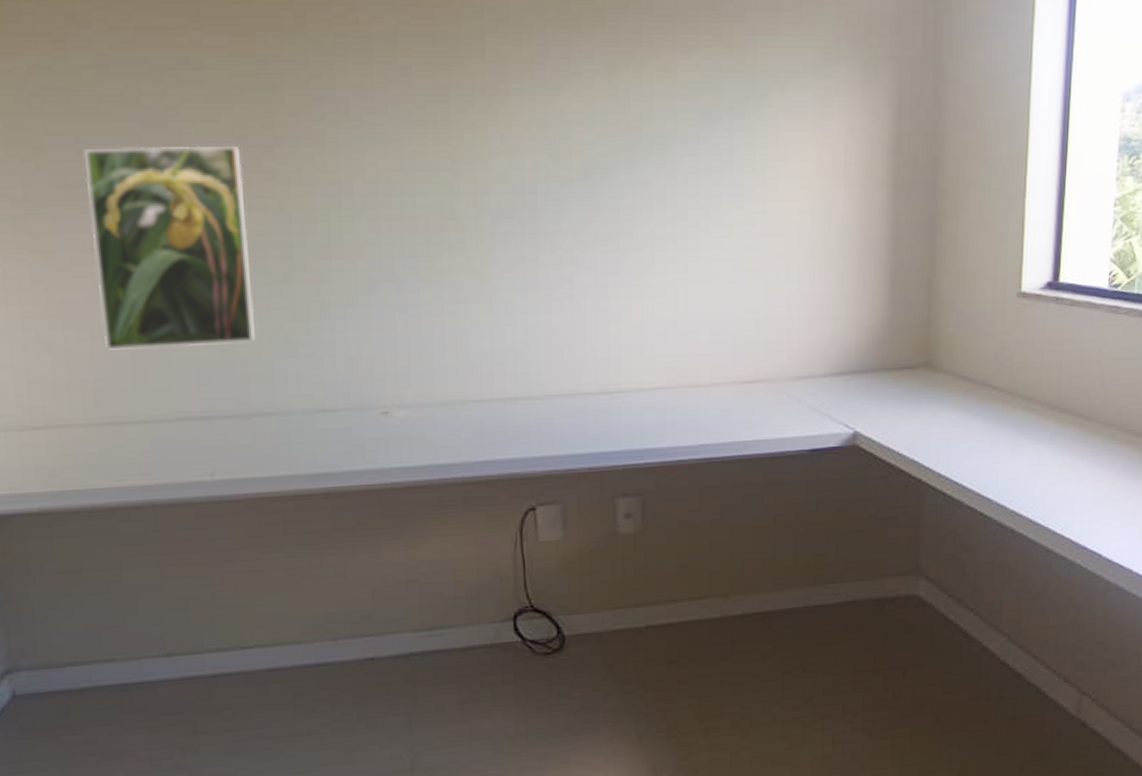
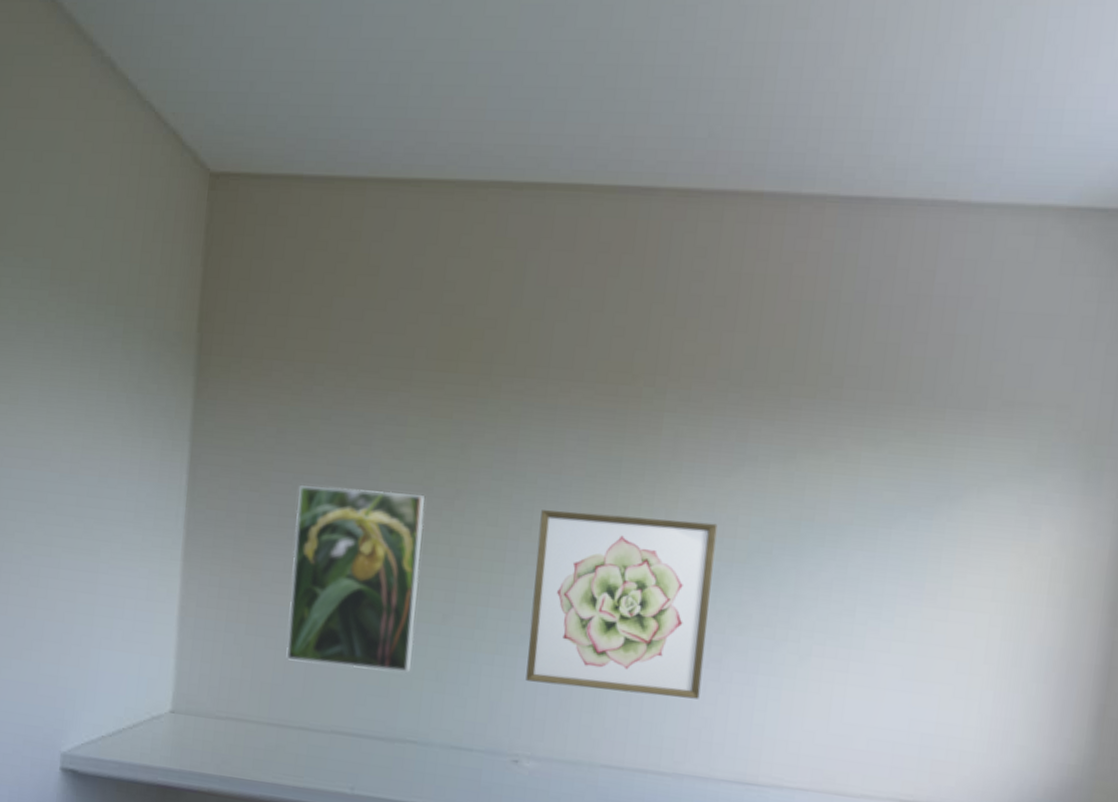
wall art: none [372,144,557,330] -> present [525,510,718,699]

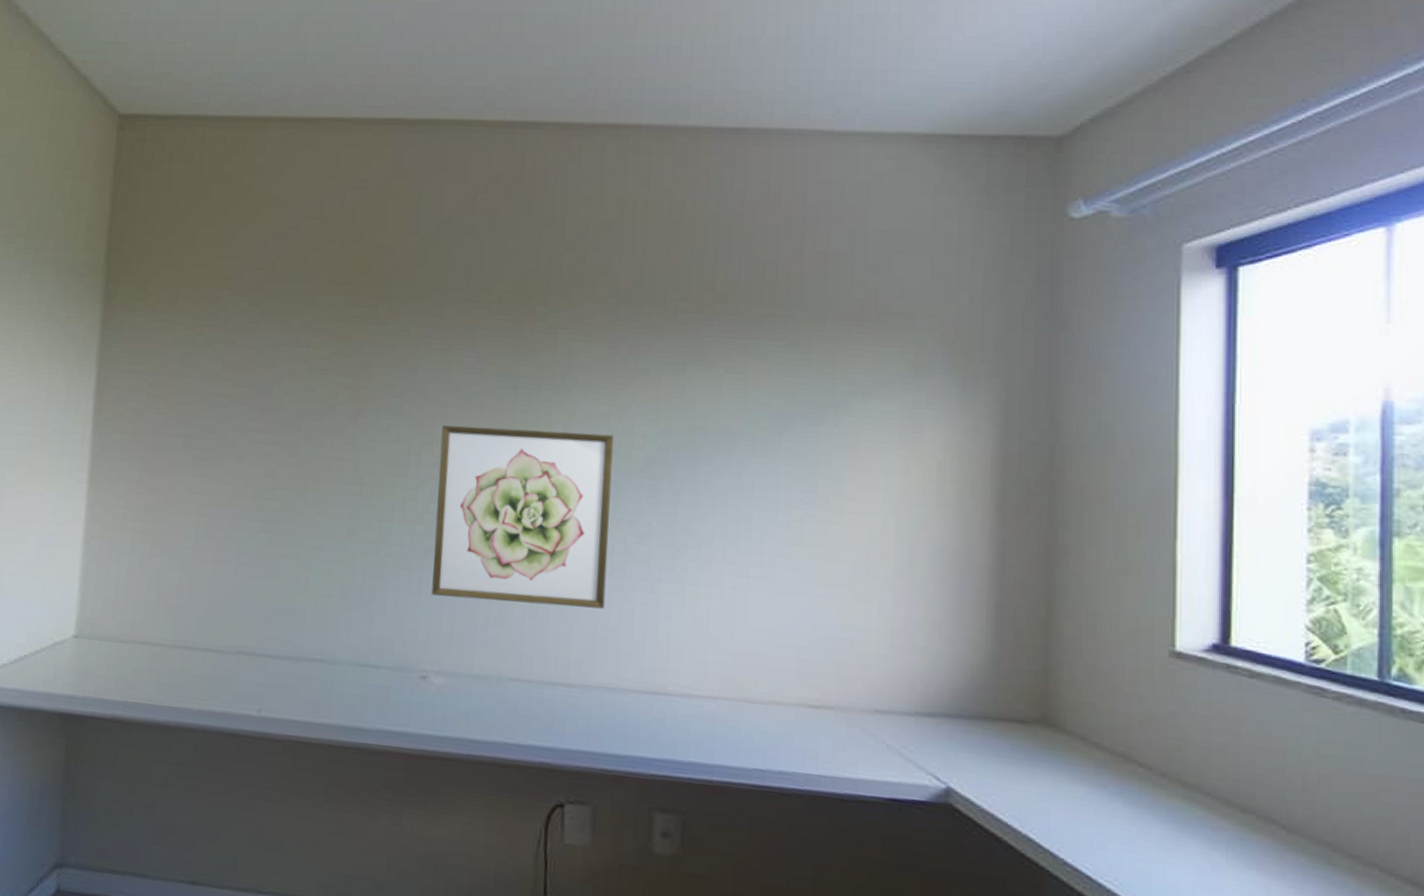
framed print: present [286,485,426,673] -> none [191,407,329,590]

